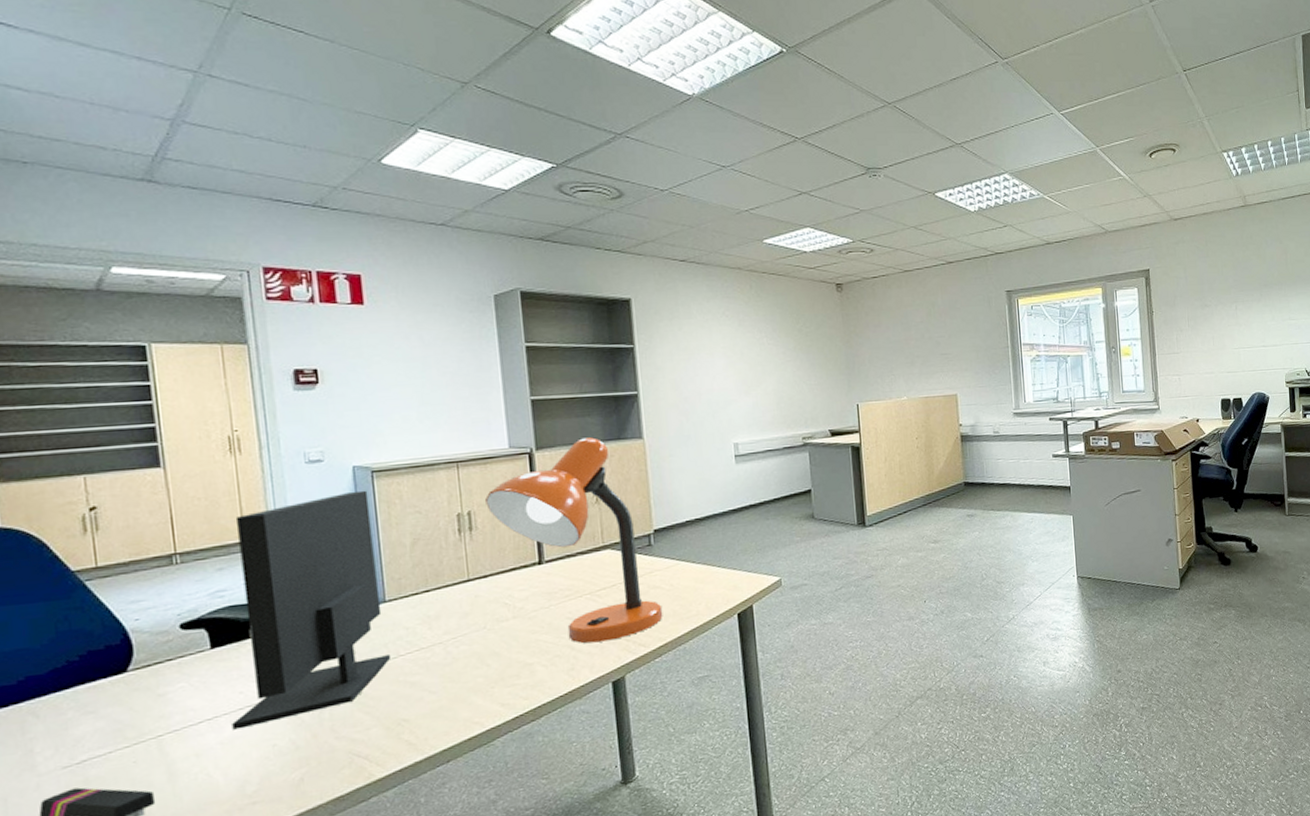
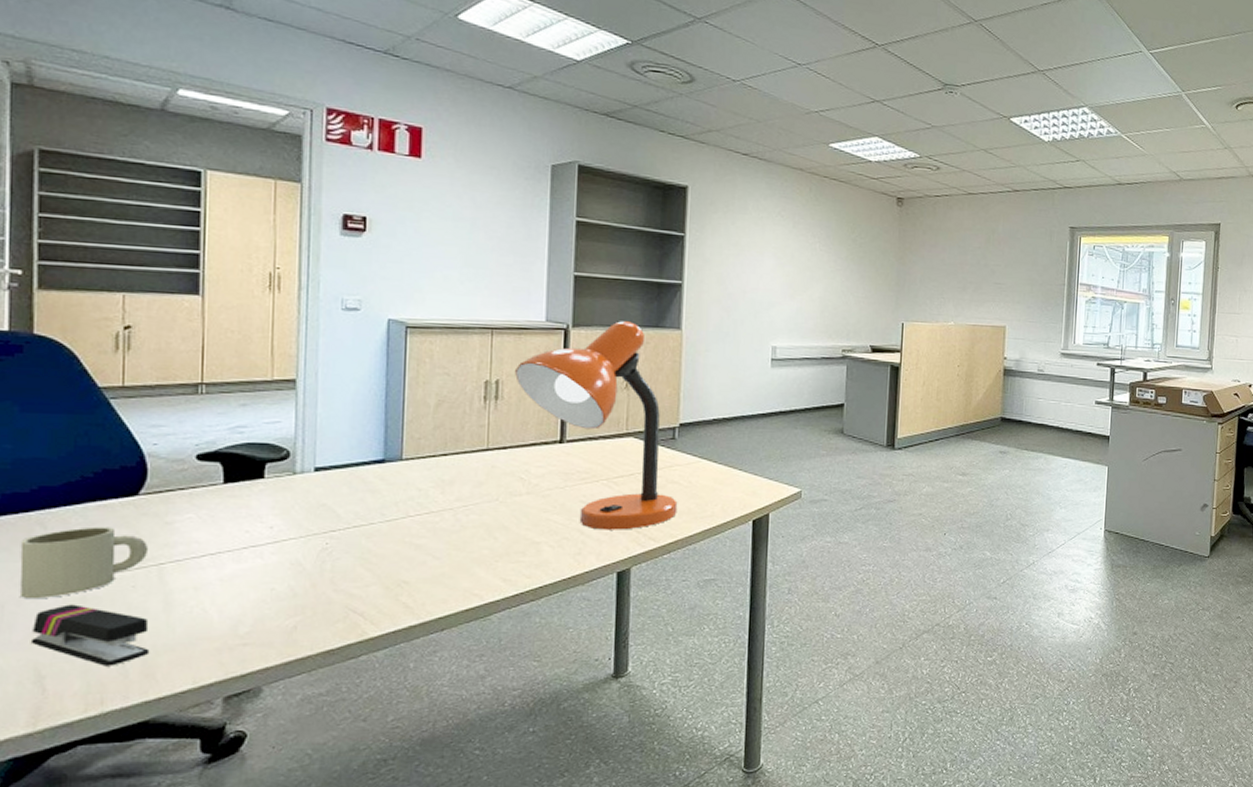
mug: none [14,706,145,789] -> present [20,527,149,600]
monitor: present [232,490,392,730] -> none [234,344,401,568]

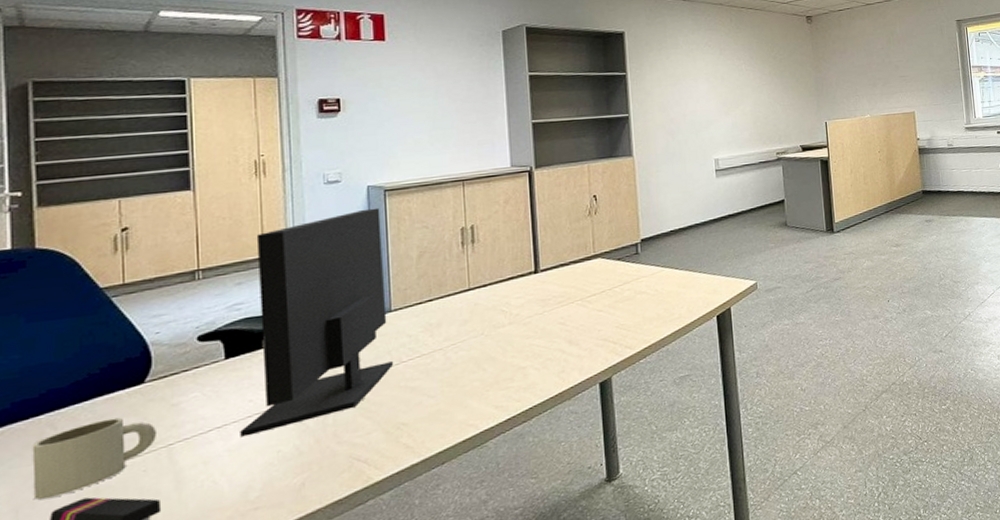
monitor: none [234,344,401,568] -> present [240,207,394,437]
desk lamp: present [515,321,678,530] -> none [488,156,648,347]

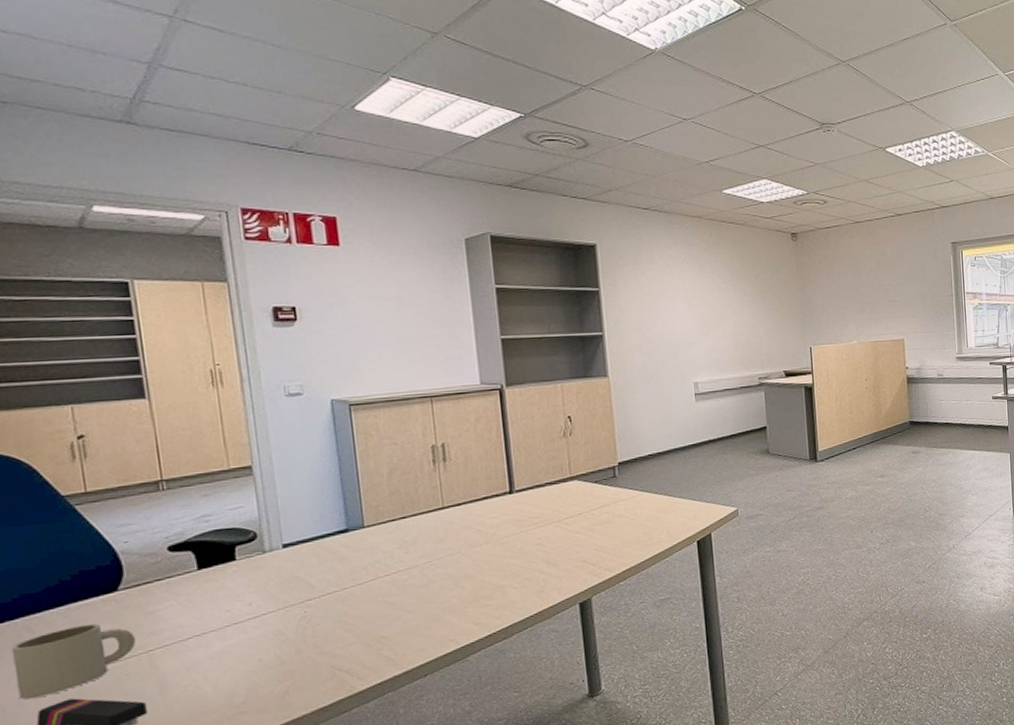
monitor: present [240,207,394,437] -> none [219,422,371,646]

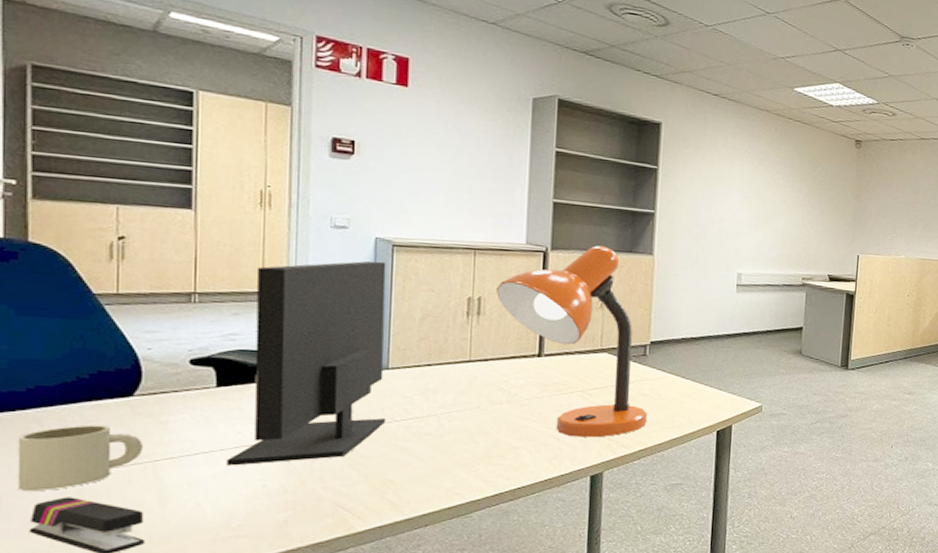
monitor: none [219,422,371,646] -> present [226,260,387,466]
desk lamp: none [458,375,627,568] -> present [496,246,648,438]

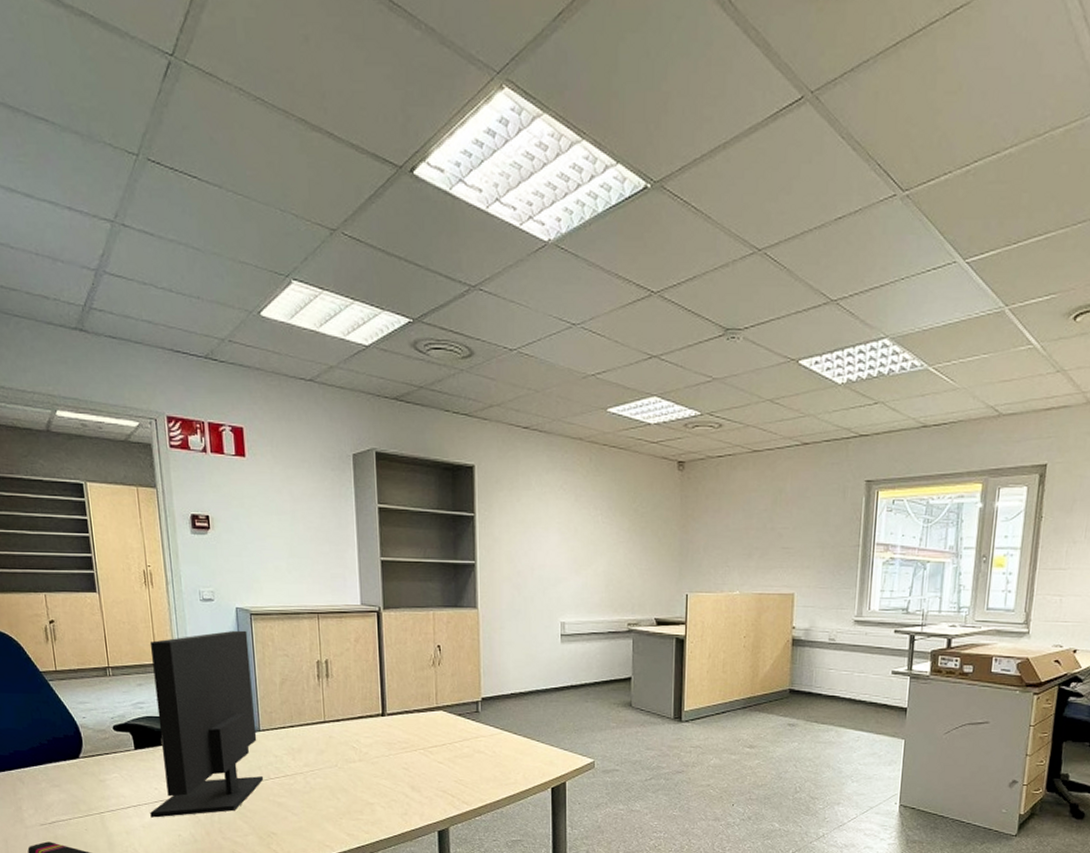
mug: present [17,425,144,492] -> none [9,782,92,837]
desk lamp: present [496,246,648,438] -> none [340,602,485,794]

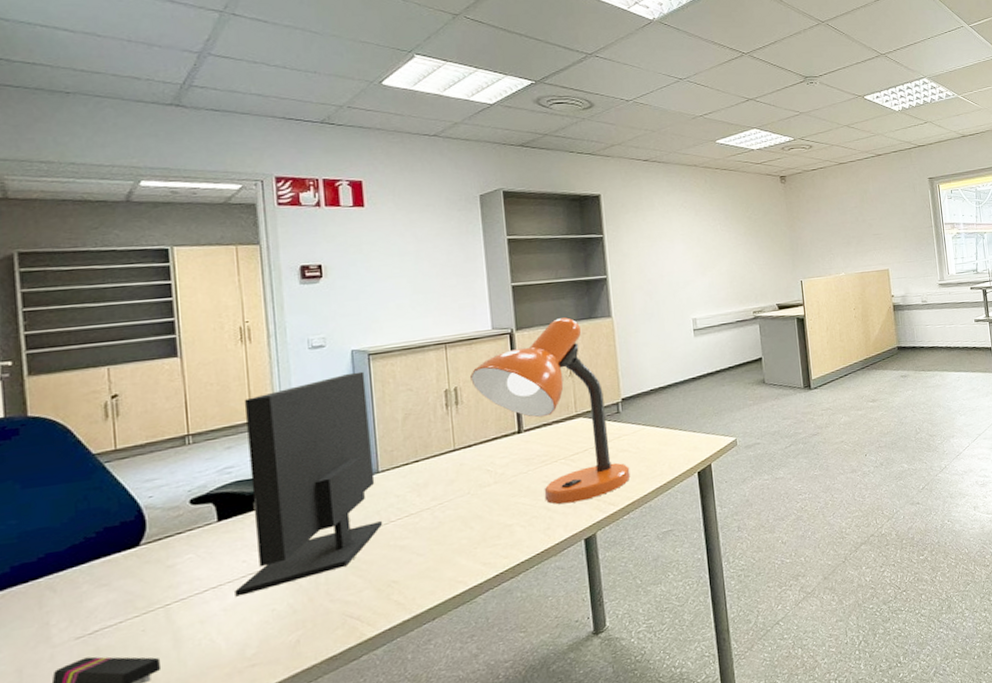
desk lamp: none [340,602,485,794] -> present [470,317,631,505]

